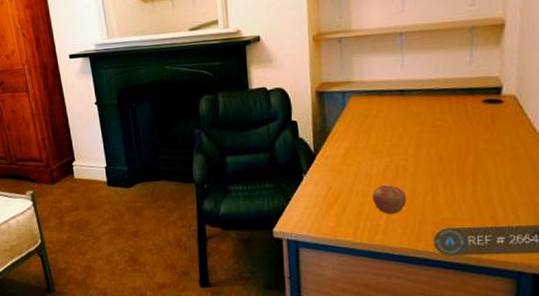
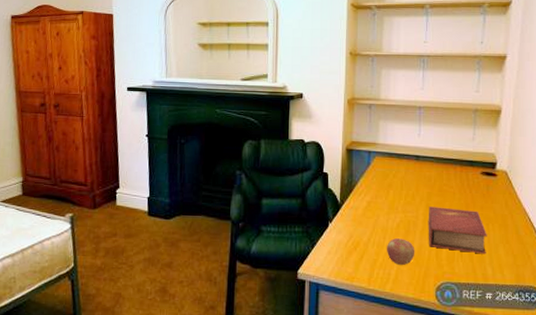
book: none [419,145,495,194] -> present [428,206,487,254]

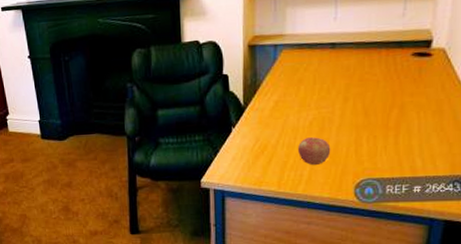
book: present [428,206,487,254] -> none [346,98,417,146]

